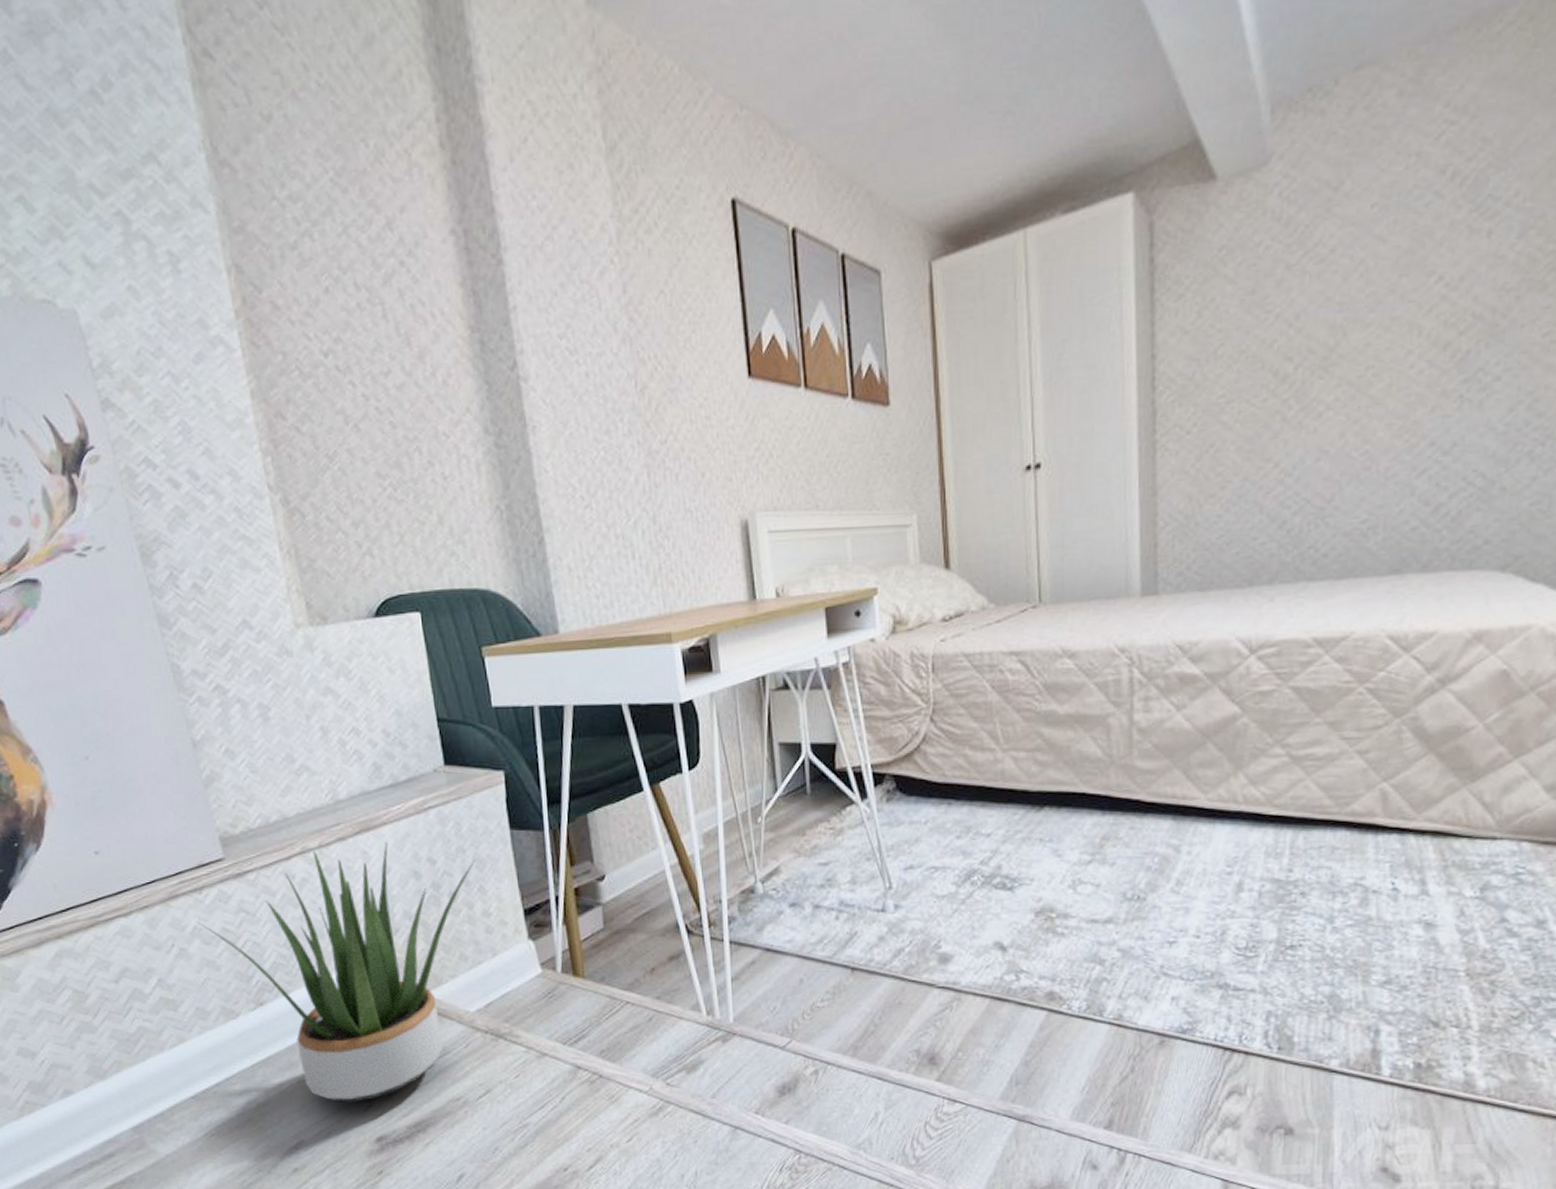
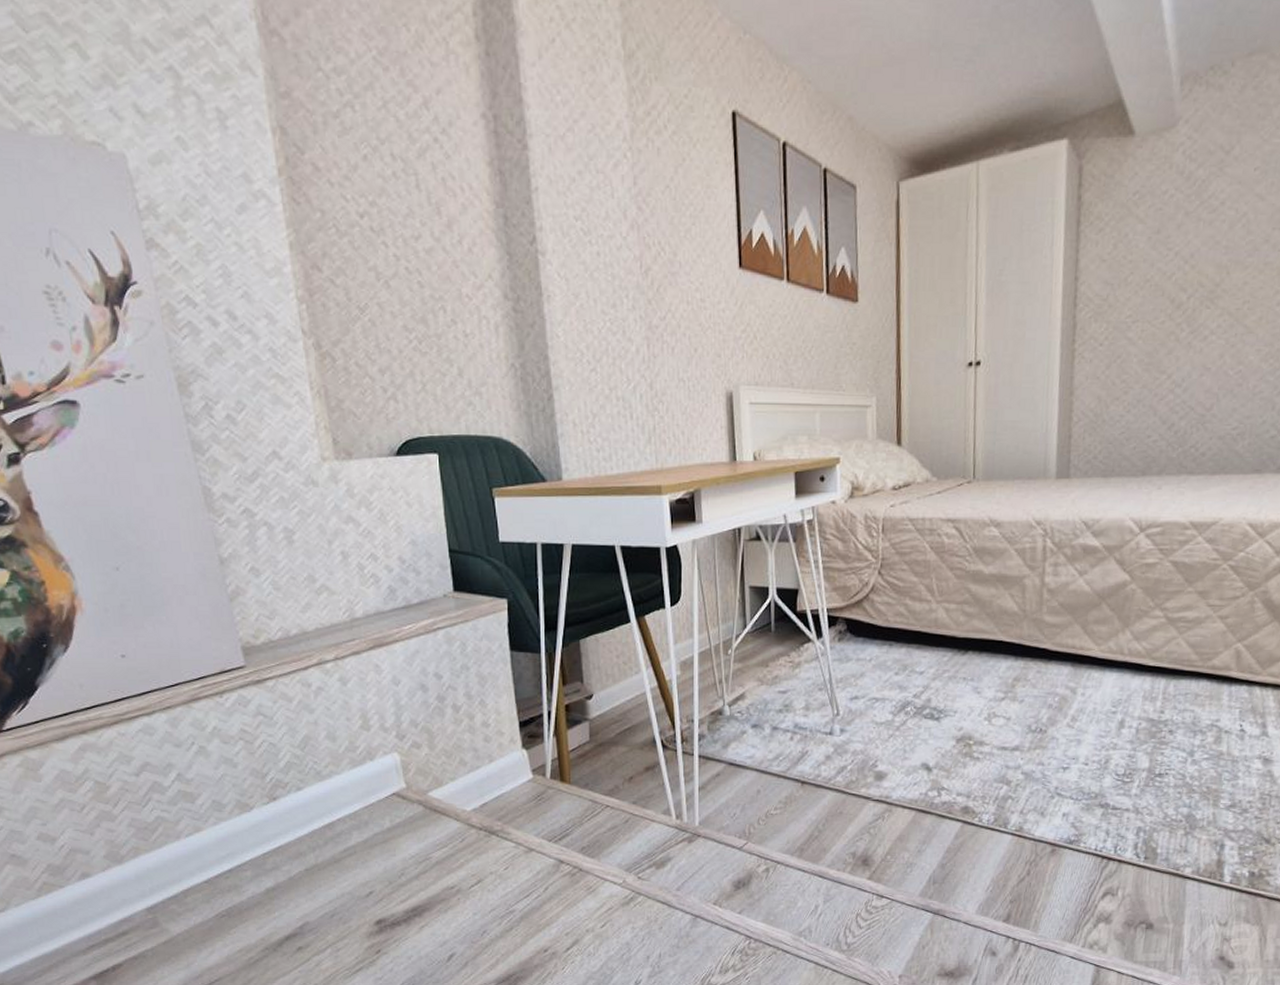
potted plant: present [197,842,476,1103] -> none [217,657,479,889]

